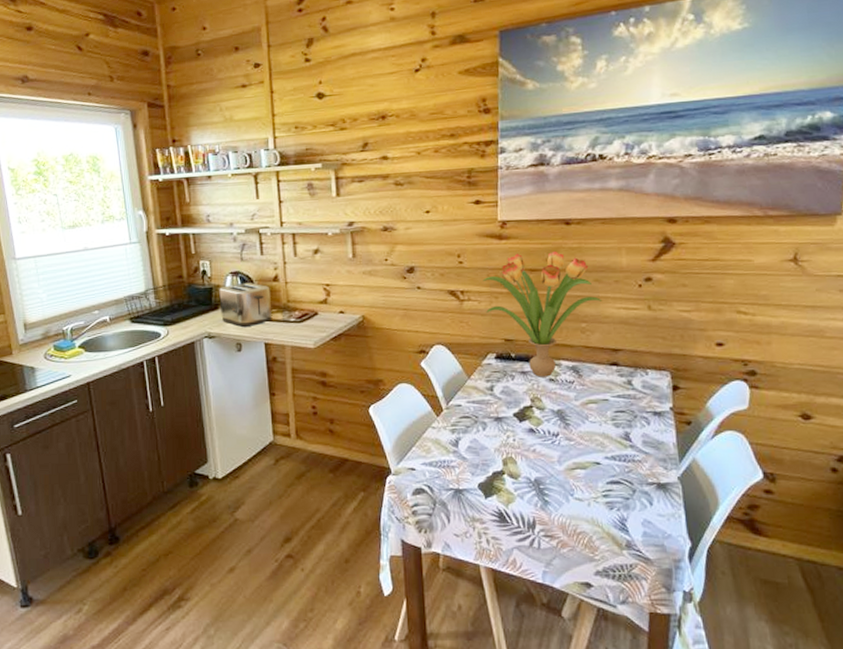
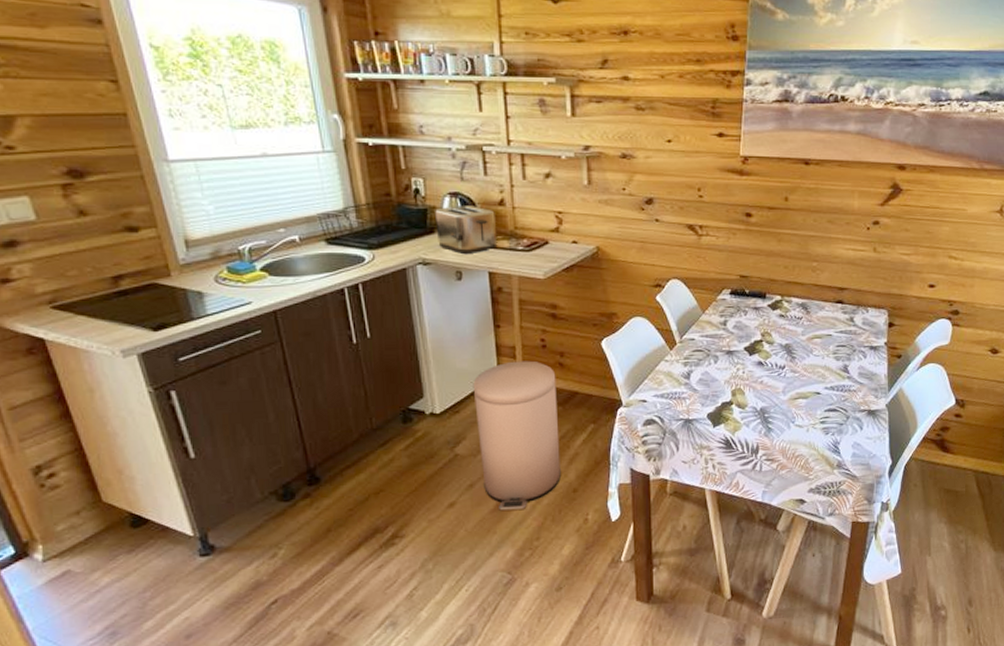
pedal bin: none [251,427,334,580] -> present [473,361,562,512]
flower arrangement: present [483,250,603,377] -> none [722,190,834,313]

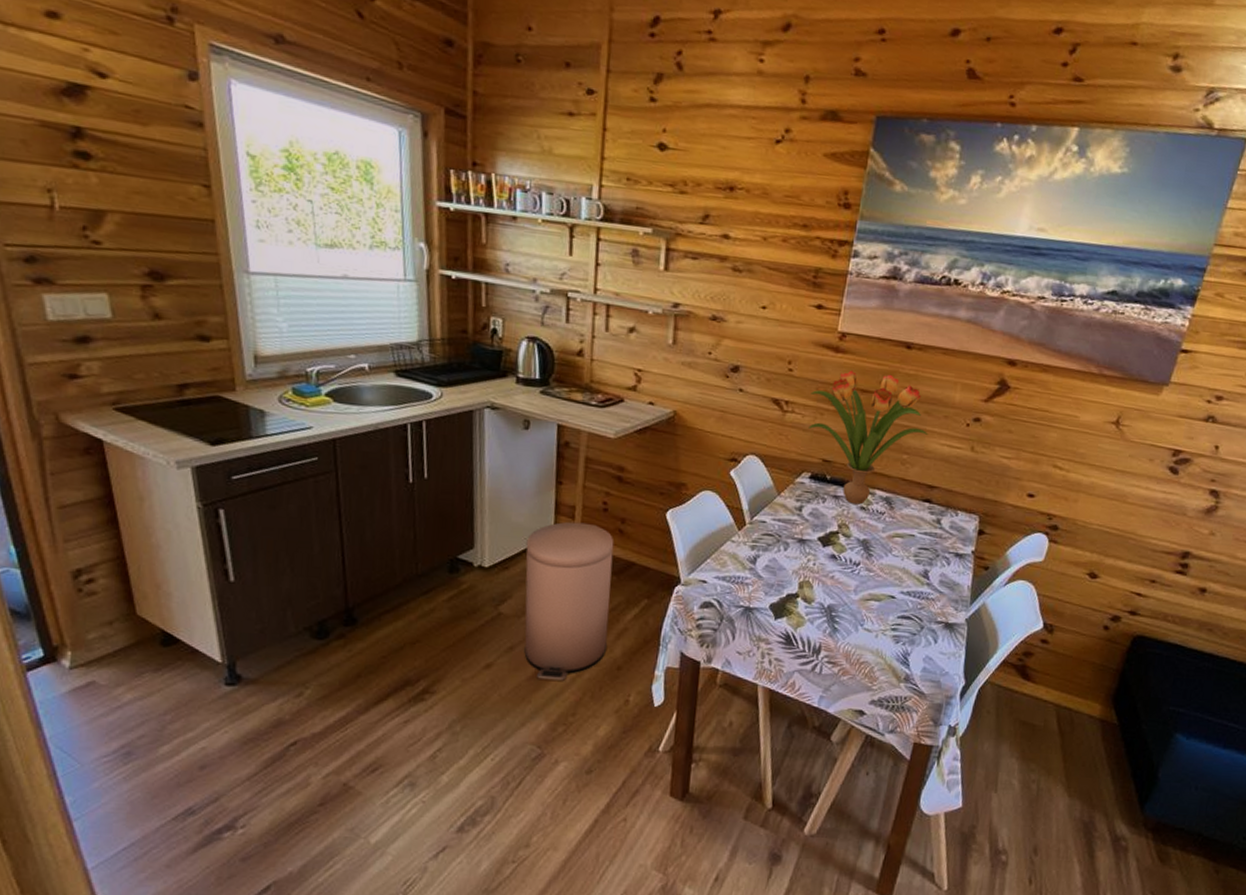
toaster: present [435,206,498,255] -> none [509,351,572,404]
flower arrangement: none [722,190,834,313] -> present [808,370,929,505]

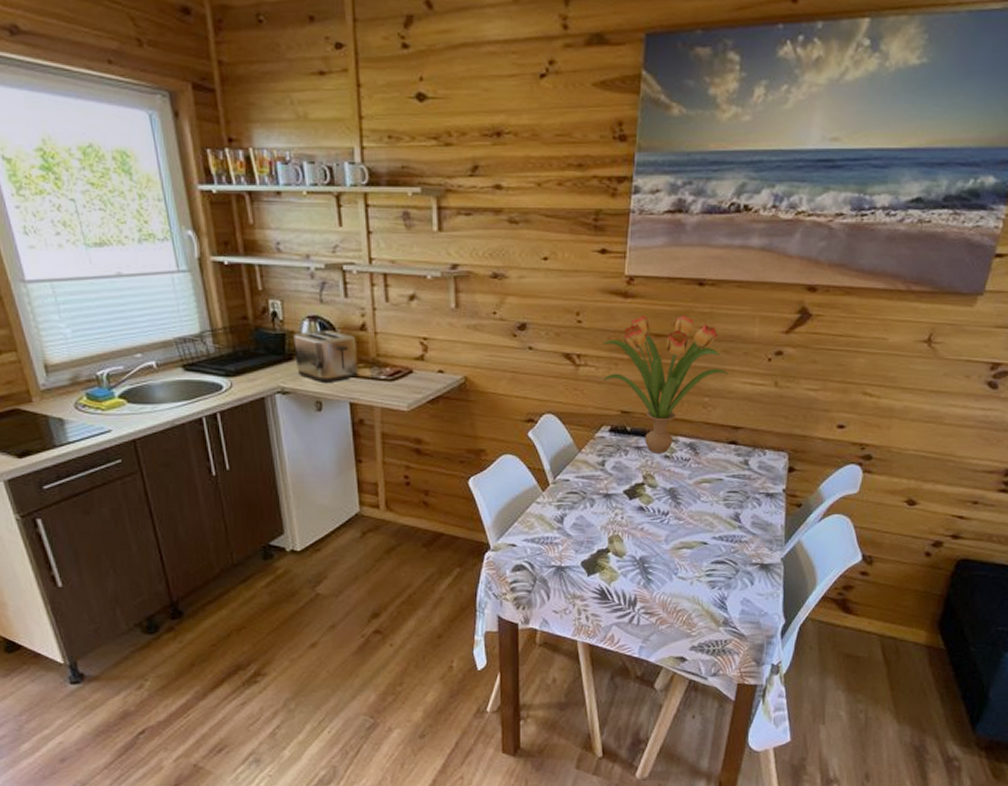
toaster: none [509,351,572,404] -> present [293,330,359,384]
pedal bin: present [524,521,614,682] -> none [334,498,426,655]

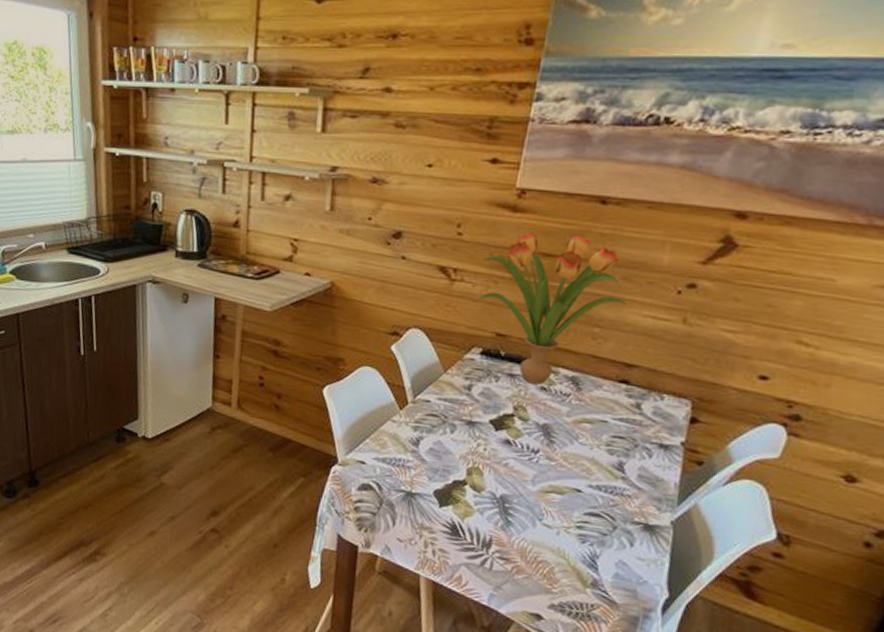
toaster: present [293,330,359,384] -> none [169,224,229,277]

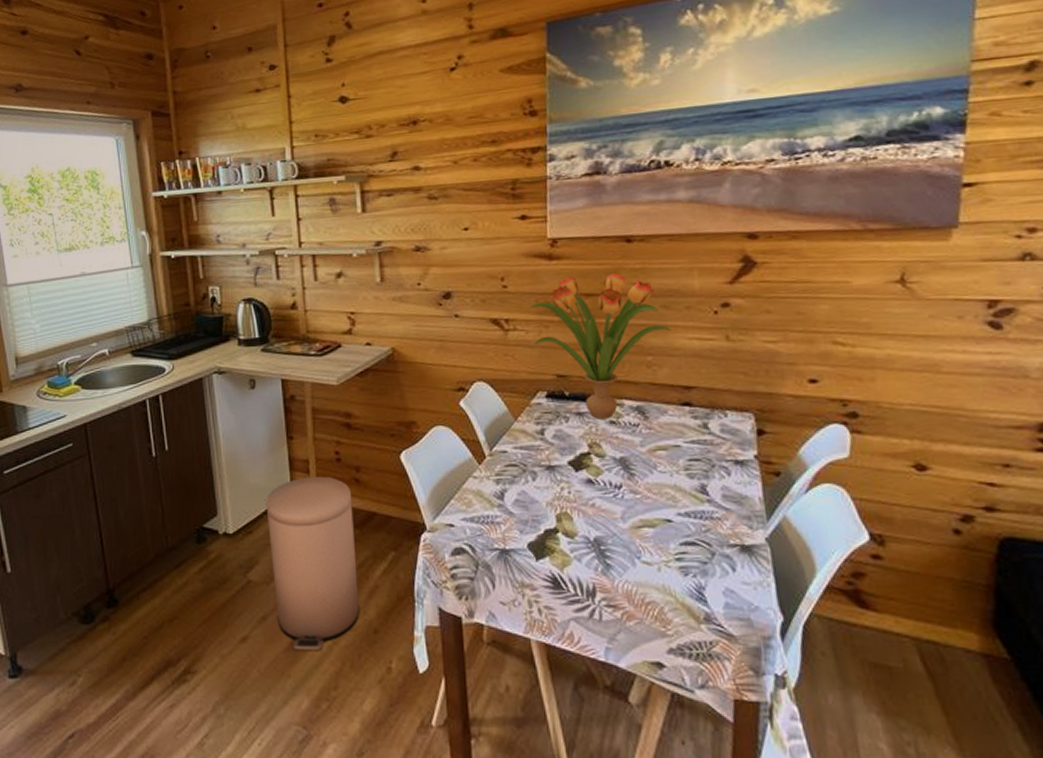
pedal bin: none [184,395,271,555] -> present [266,476,361,652]

